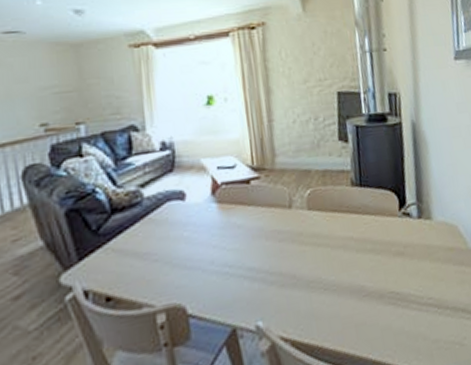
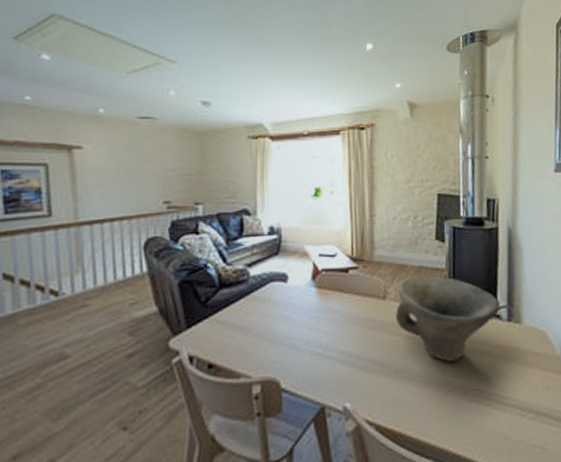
bowl: none [302,179,409,267] -> present [395,276,500,362]

